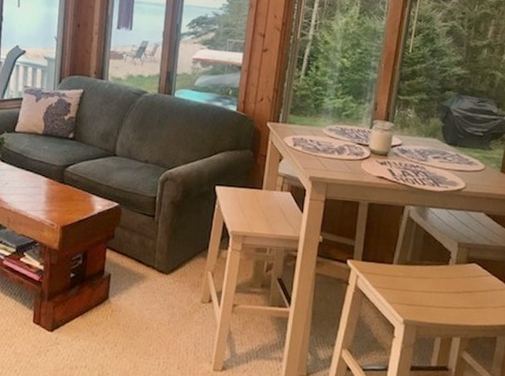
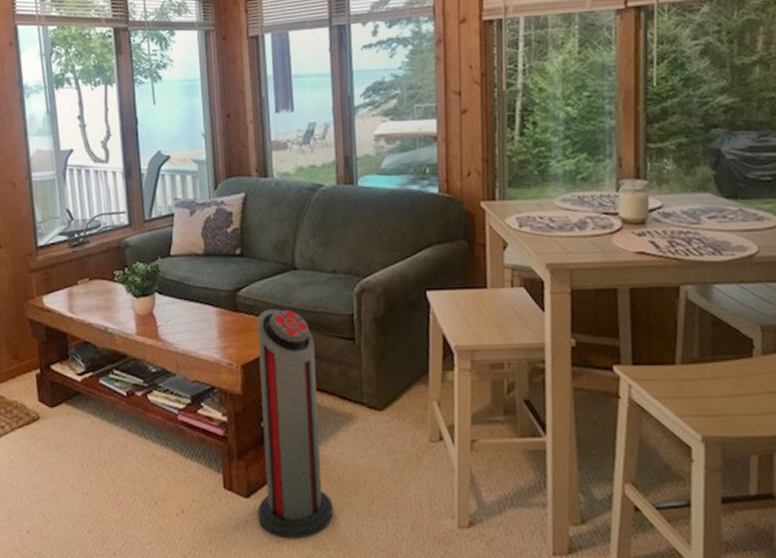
air purifier: none [57,185,123,368] -> present [257,309,333,539]

